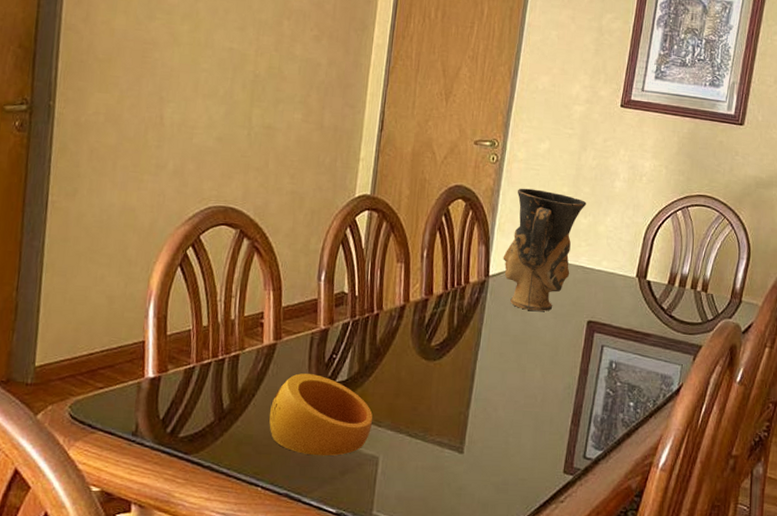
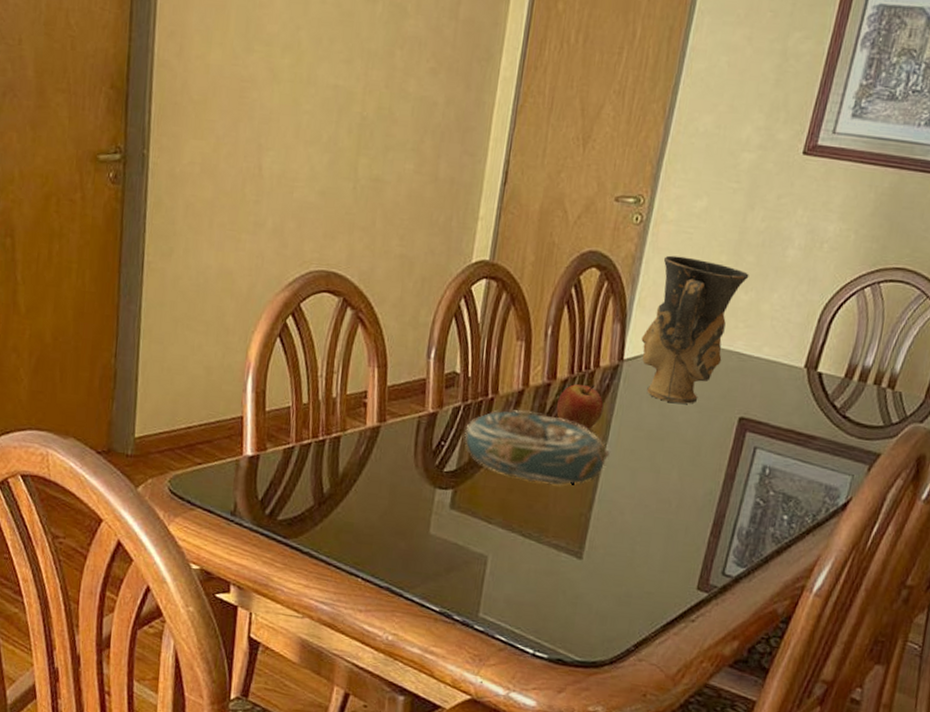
ring: present [269,373,373,456] -> none [371,460,483,551]
decorative bowl: none [353,323,482,389] -> present [464,410,610,486]
apple: none [434,298,475,338] -> present [556,384,604,431]

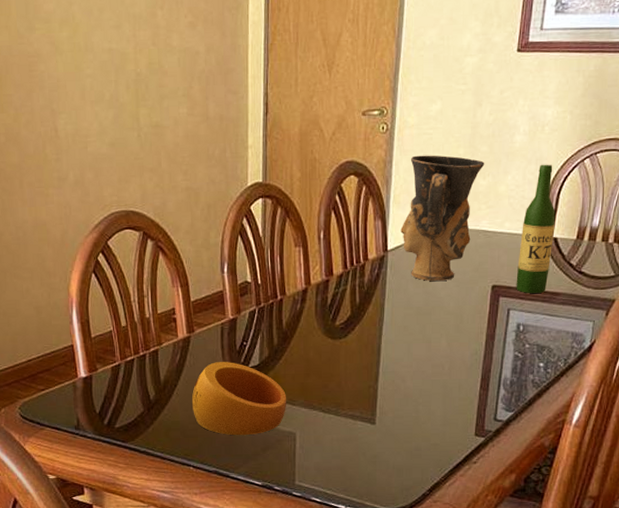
ring: none [371,460,483,551] -> present [192,362,286,436]
decorative bowl: present [464,410,610,486] -> none [262,306,387,366]
apple: present [556,384,604,431] -> none [337,276,376,315]
wine bottle: none [767,286,828,434] -> present [516,164,556,293]

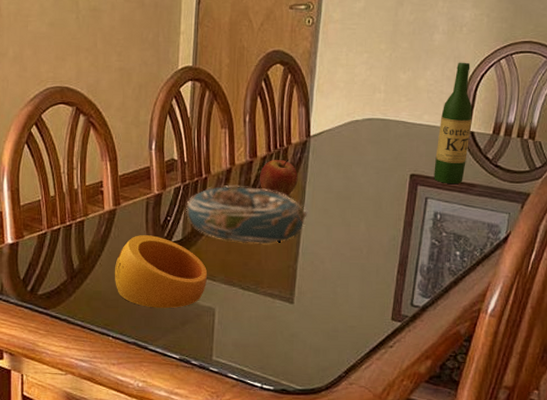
decorative bowl: none [262,306,387,366] -> present [186,185,307,245]
apple: none [337,276,376,315] -> present [260,159,298,197]
vase: present [400,155,485,281] -> none [323,48,405,167]

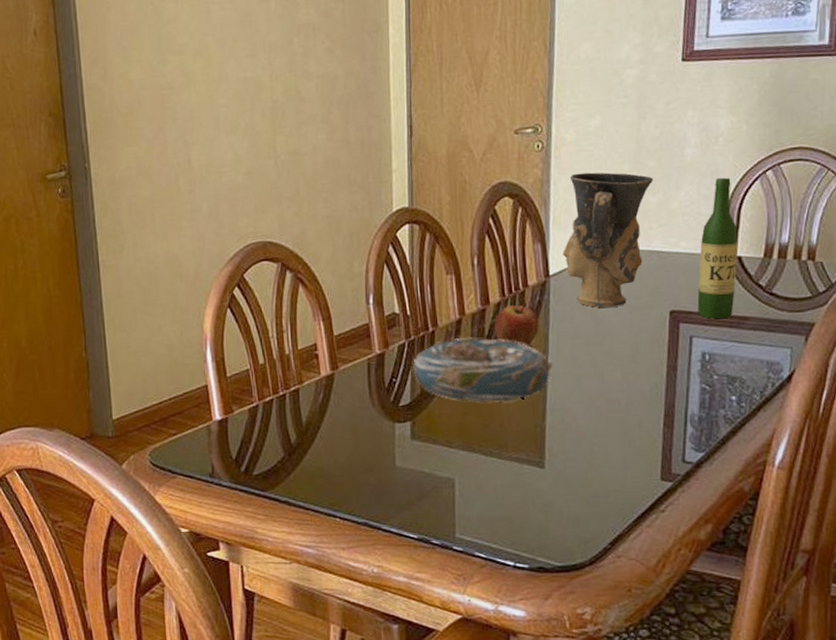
ring: present [115,235,207,309] -> none [337,400,443,483]
vase: none [323,48,405,167] -> present [563,172,653,308]

